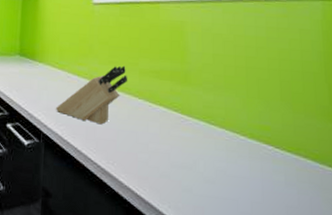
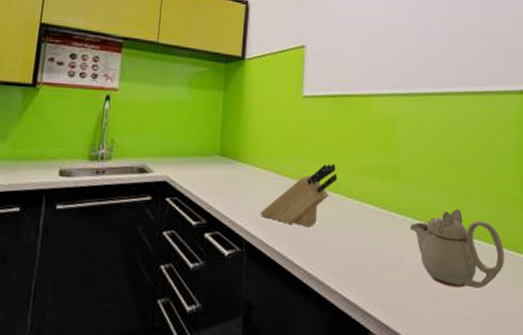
teapot: none [203,115,314,201] -> present [409,209,505,288]

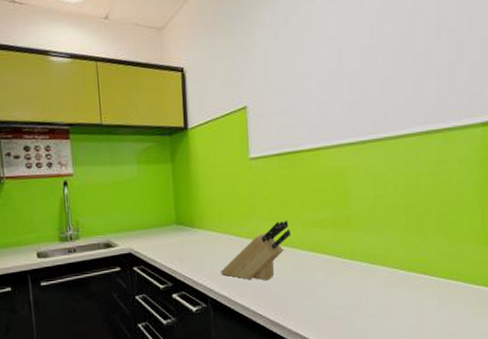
teapot: present [409,209,505,288] -> none [365,250,463,322]

